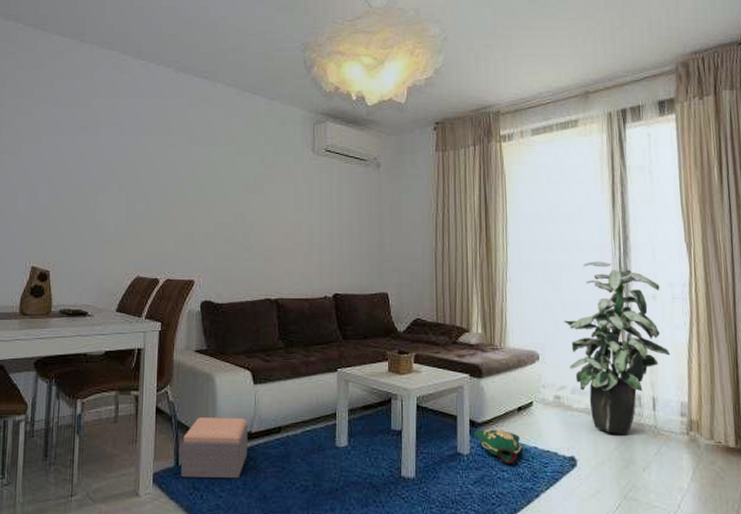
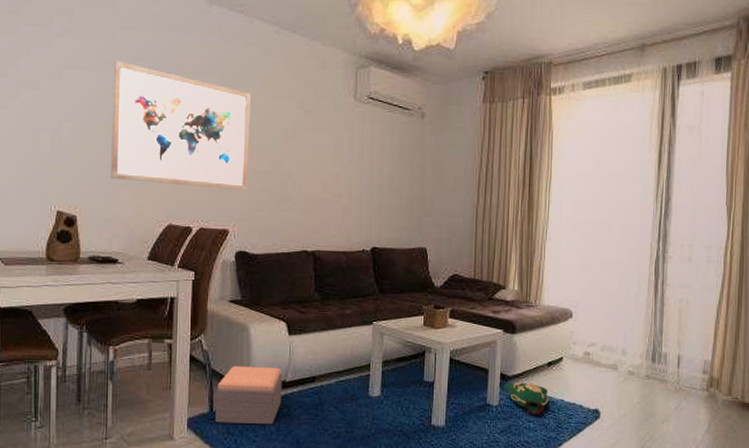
wall art: none [83,125,215,242] -> present [111,60,251,191]
indoor plant: present [564,261,671,435] -> none [599,222,700,390]

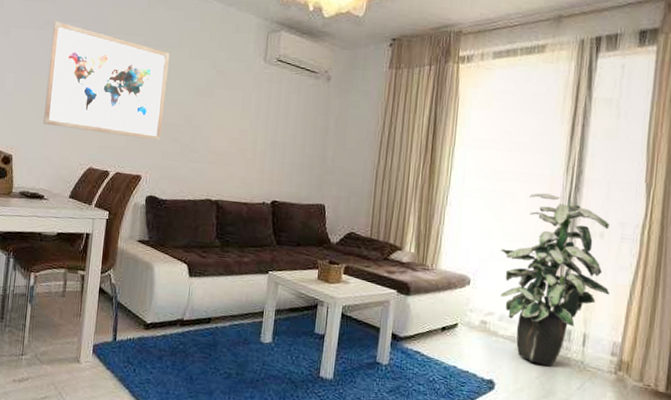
footstool: present [215,366,282,425] -> none [118,301,181,359]
bag: present [503,382,550,415] -> none [394,343,442,379]
indoor plant: none [599,222,700,390] -> present [501,193,610,367]

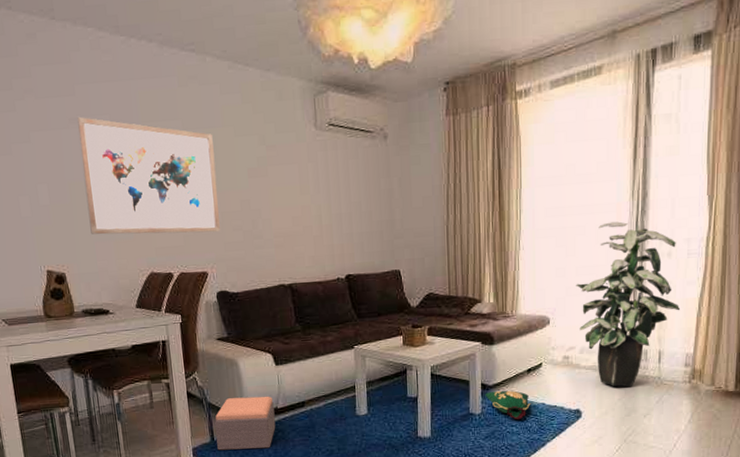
footstool: none [118,301,181,359] -> present [215,396,276,451]
bag: none [394,343,442,379] -> present [485,390,531,420]

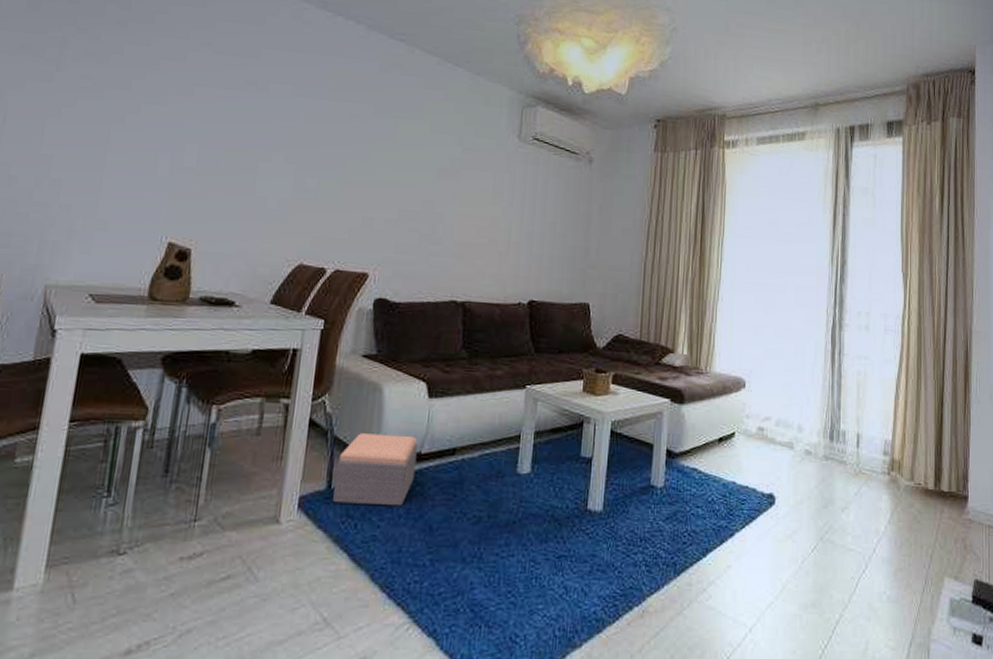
wall art: present [77,116,220,235] -> none [237,80,406,231]
bag: present [485,390,531,420] -> none [670,460,720,499]
indoor plant: present [576,221,681,388] -> none [774,285,879,473]

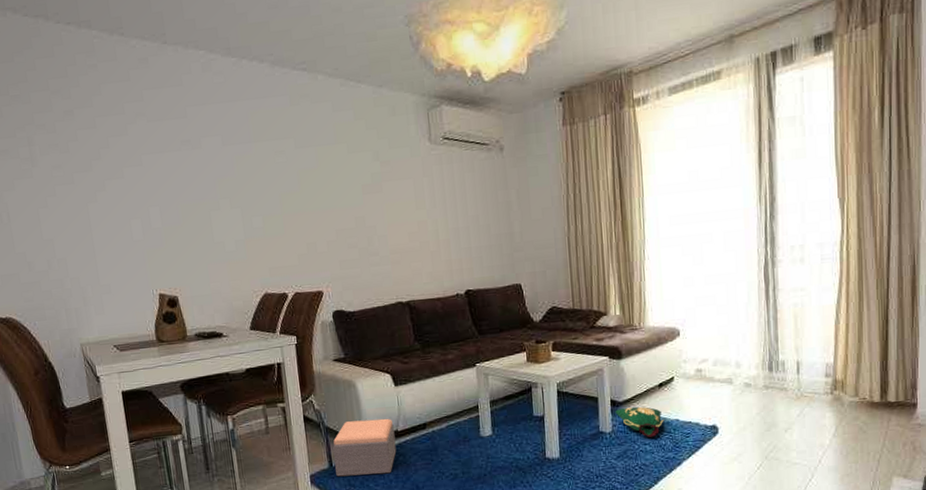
bag: none [670,460,720,499] -> present [615,406,664,437]

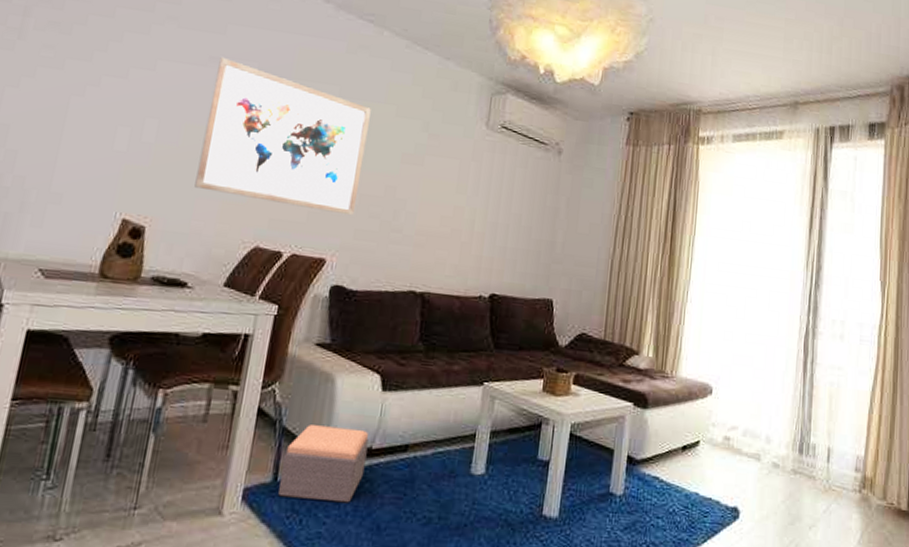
wall art: none [189,138,335,256] -> present [194,56,371,216]
bag: present [615,406,664,437] -> none [630,467,683,510]

